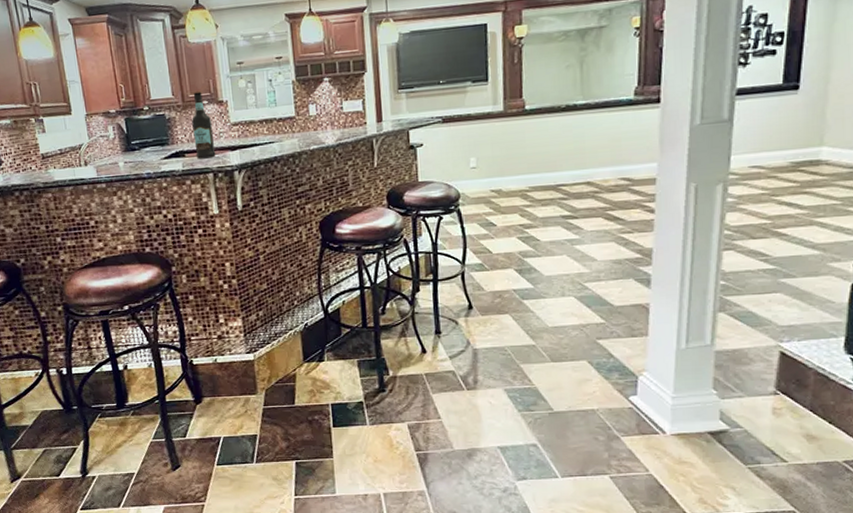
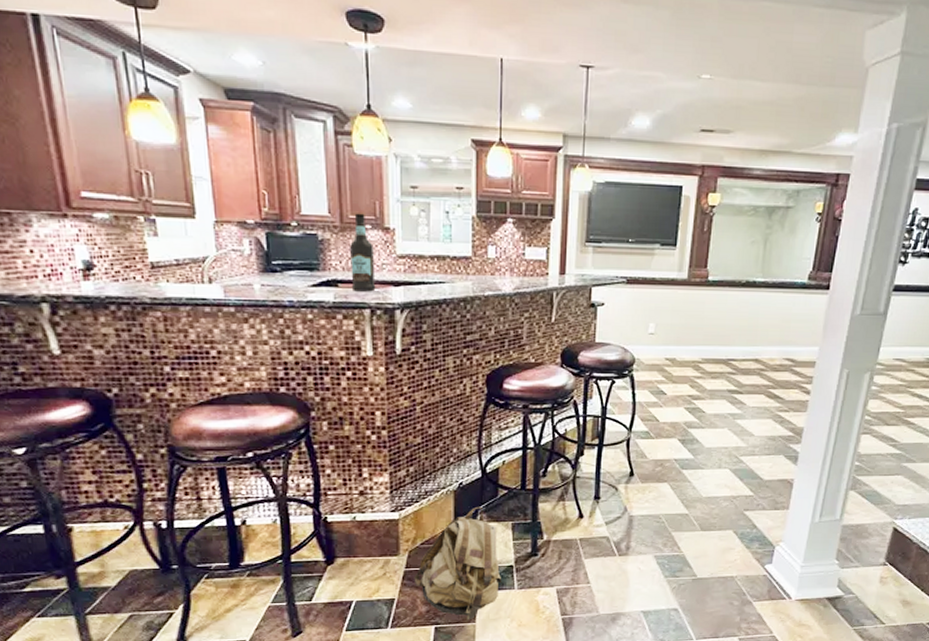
backpack: none [272,345,354,456] -> present [414,506,502,621]

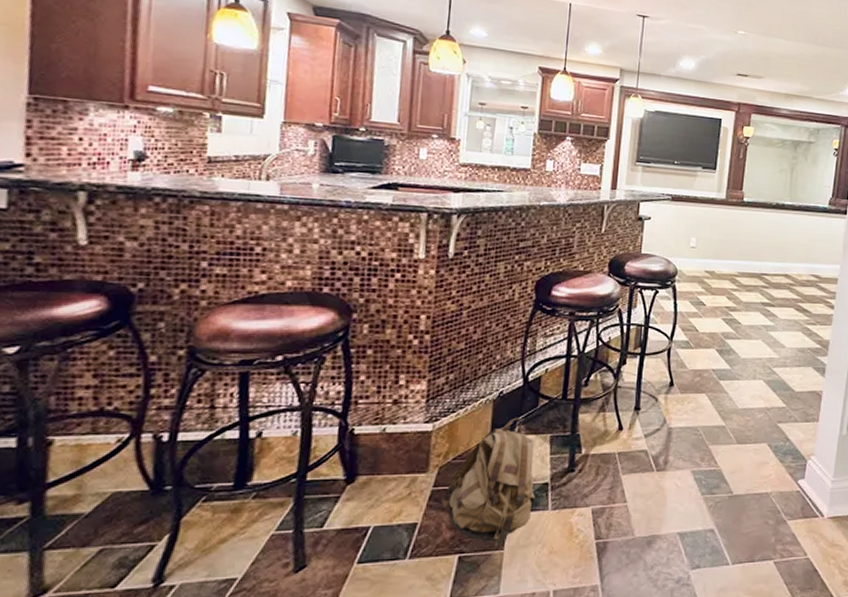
root beer: present [350,213,376,292] -> none [411,123,438,197]

